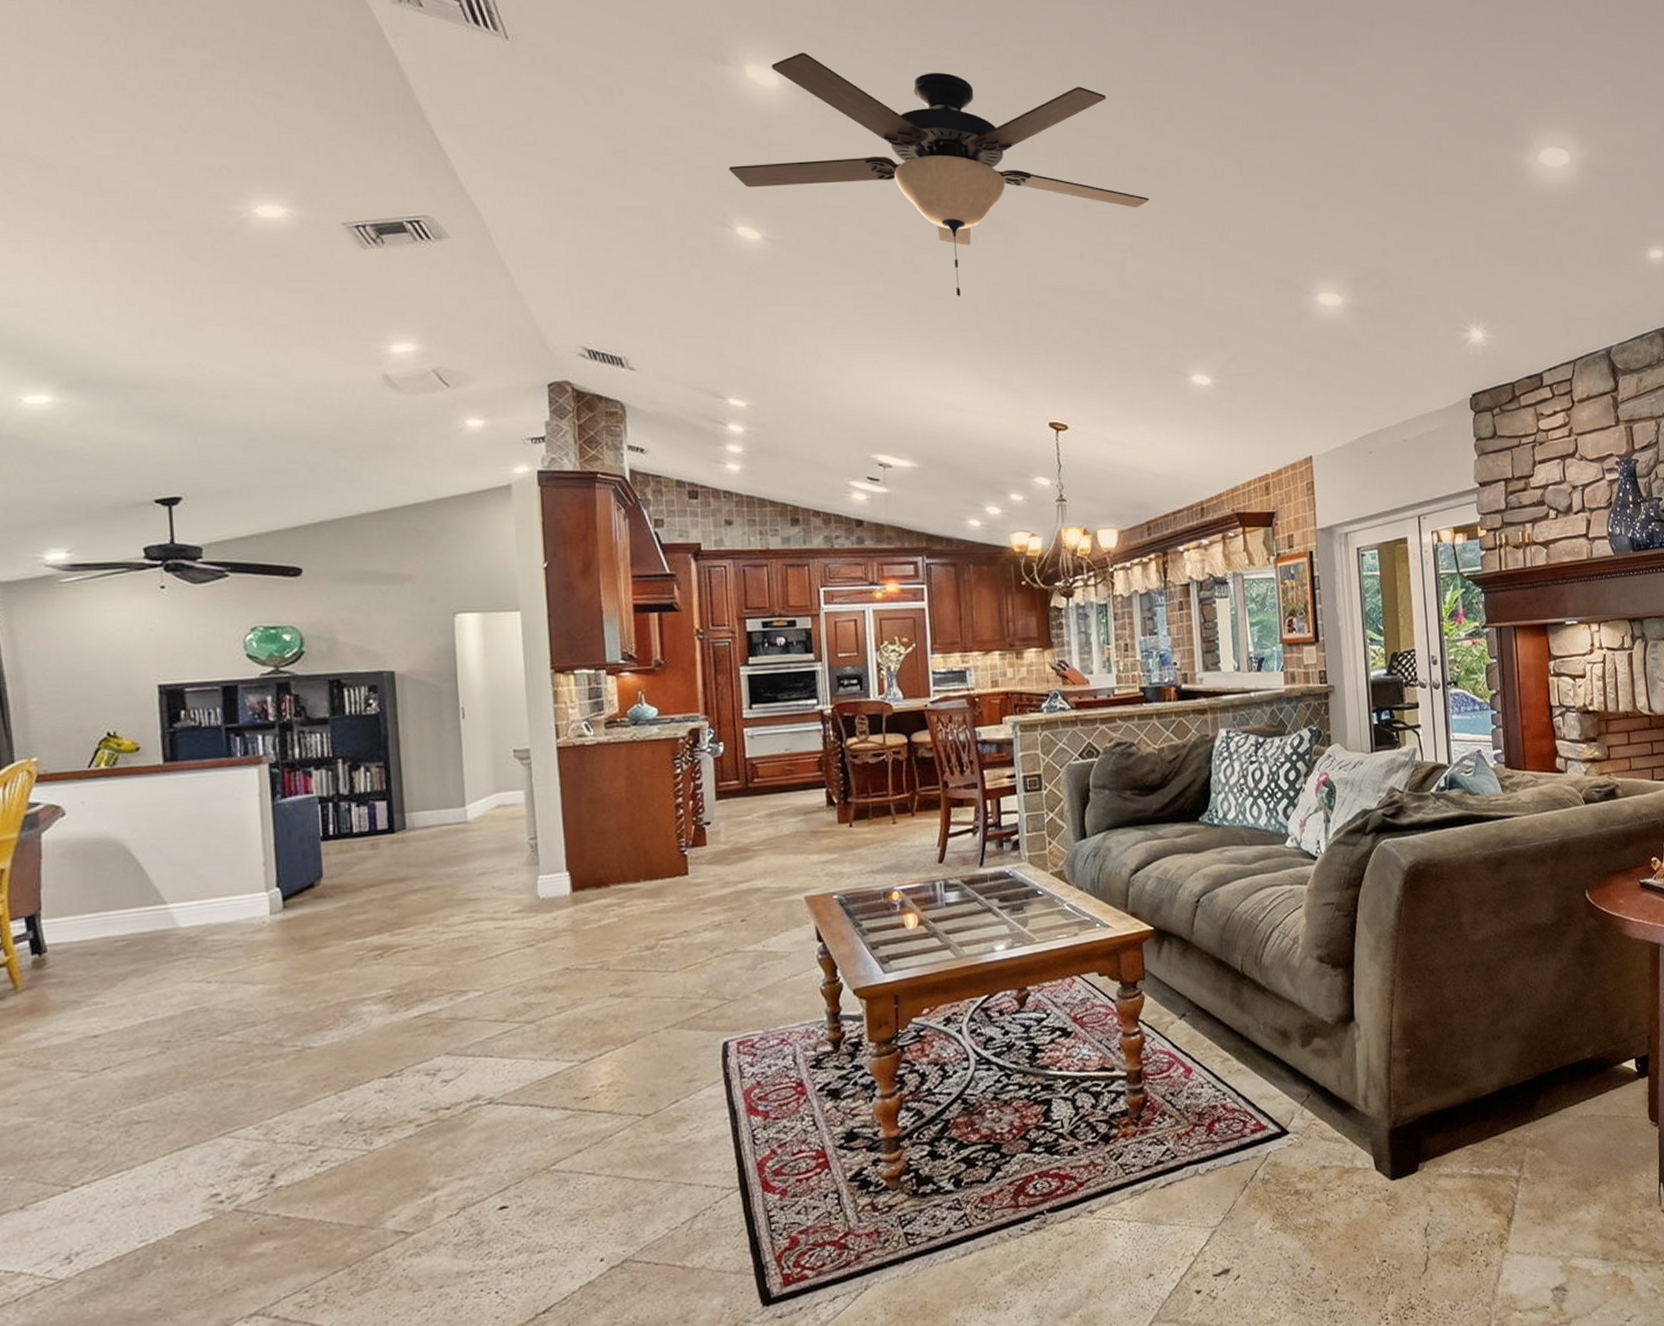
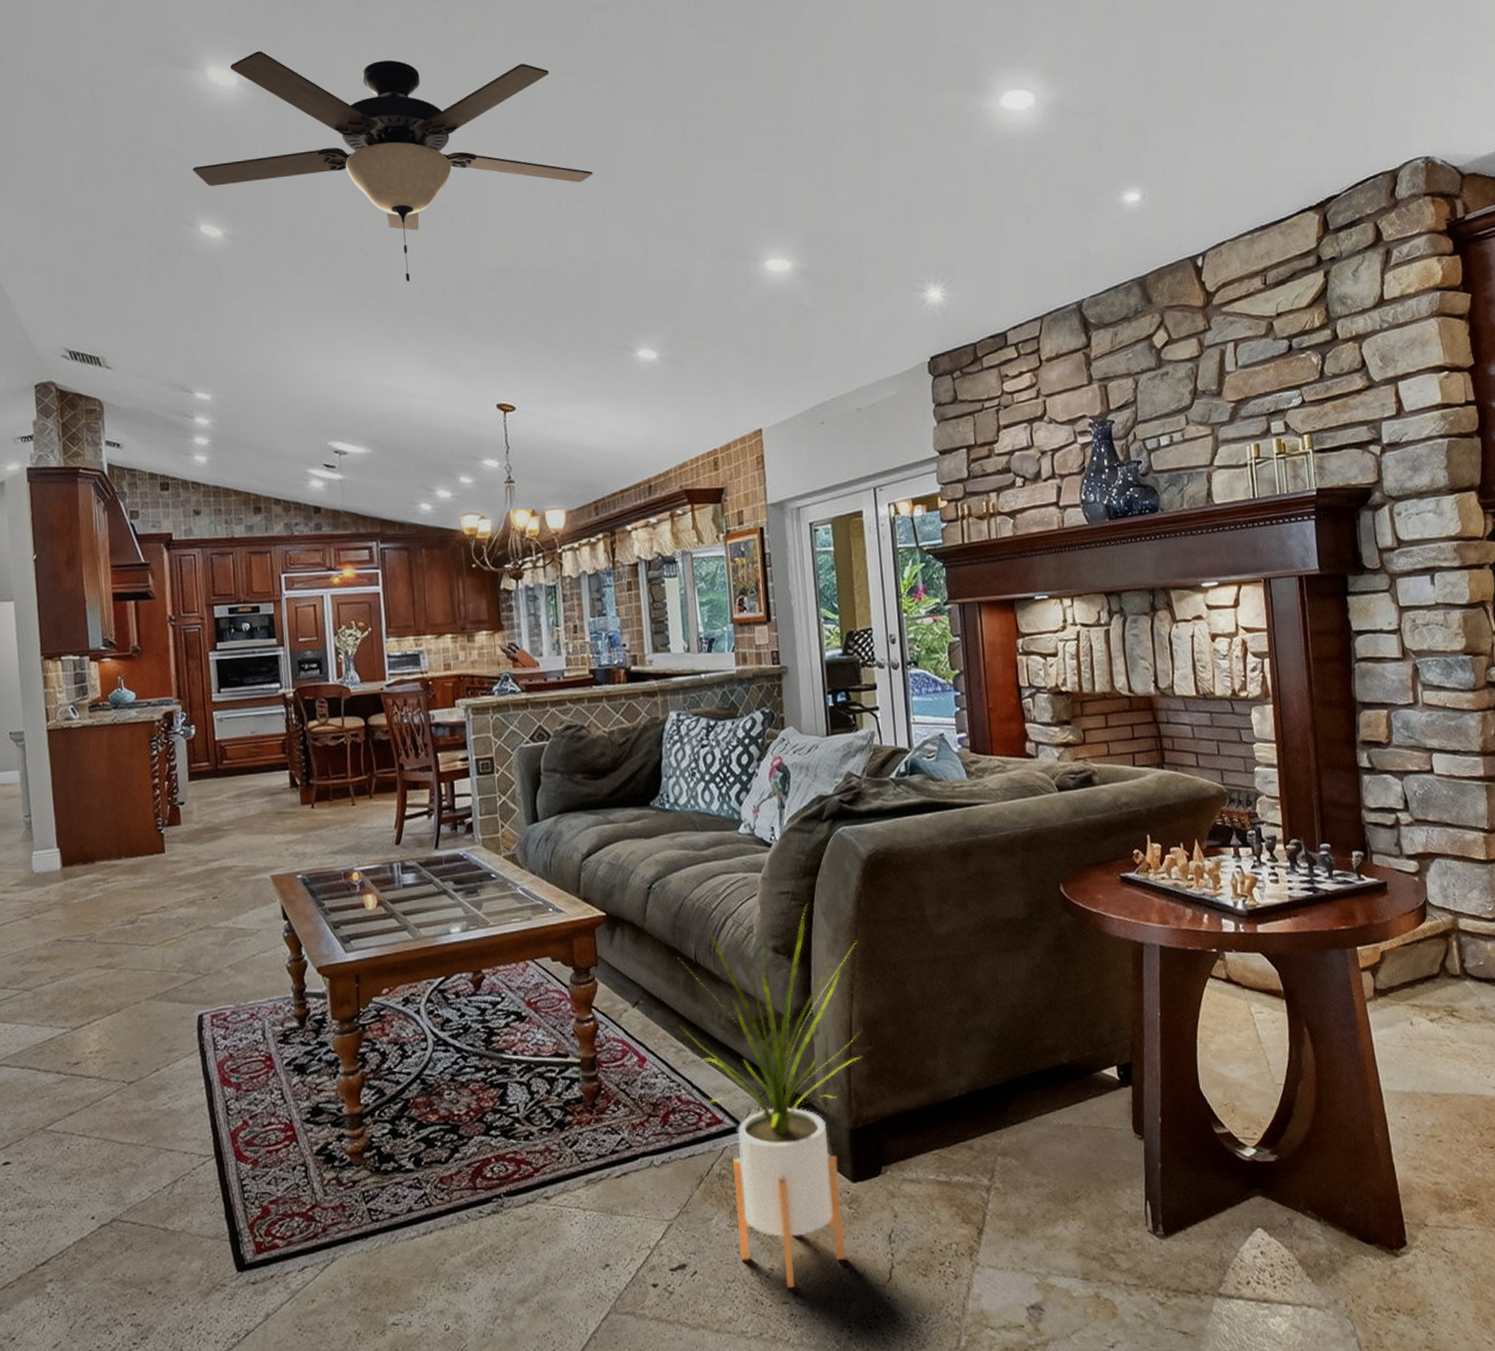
house plant: none [1223,912,1403,1286] -> present [677,902,863,1289]

